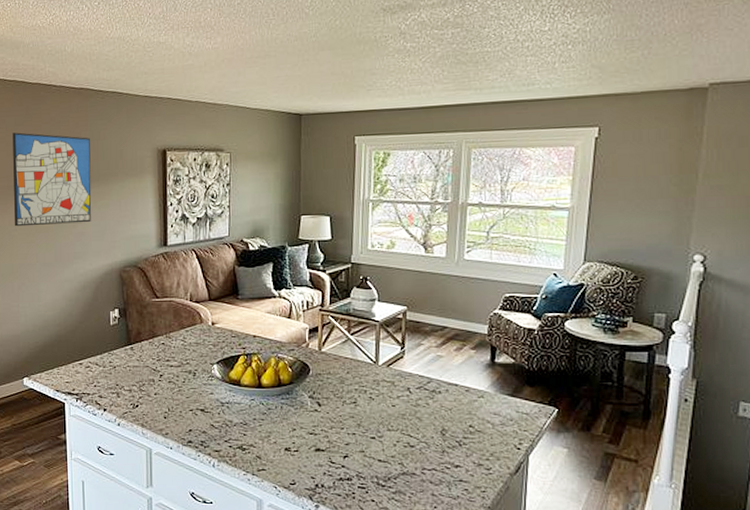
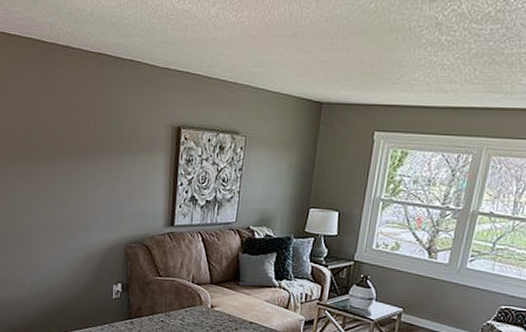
wall art: present [12,132,92,227] -> none [25,94,105,195]

